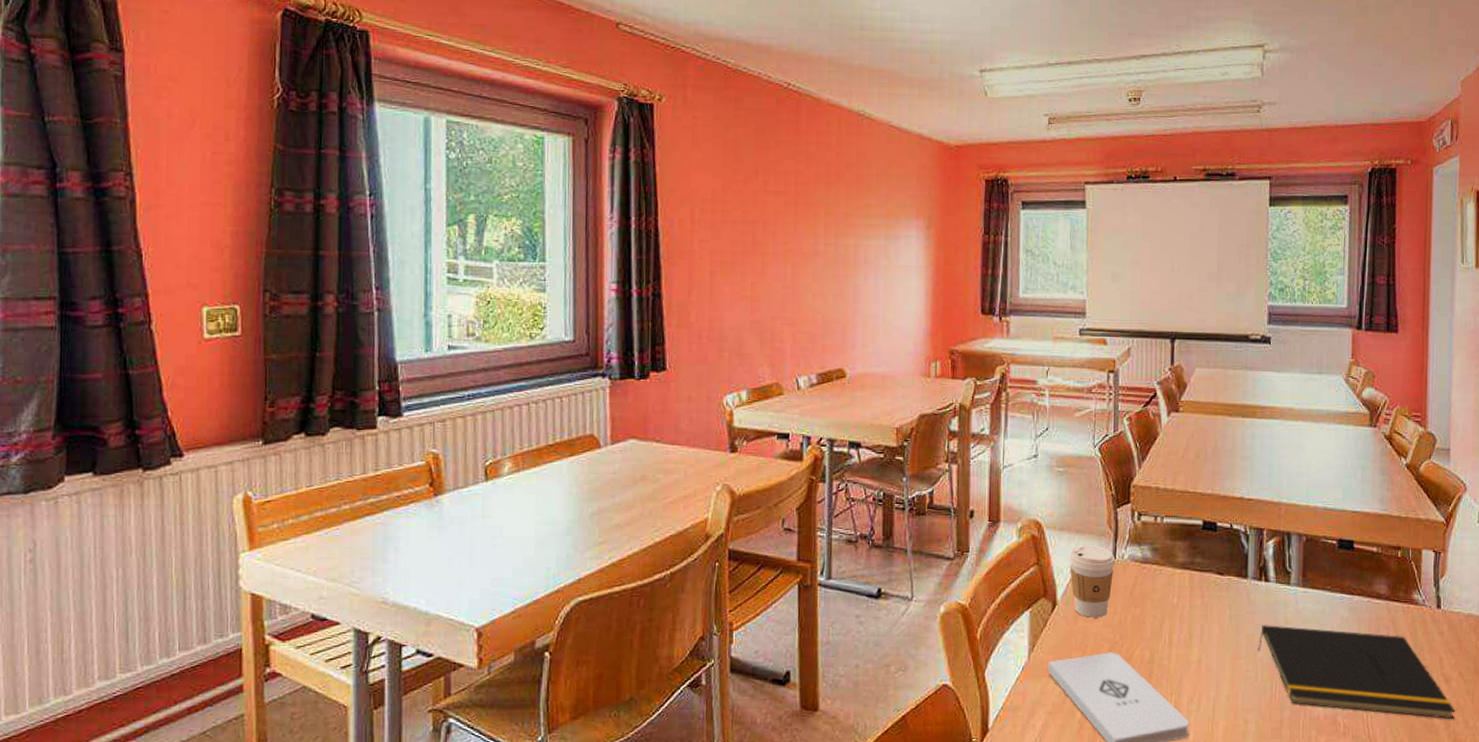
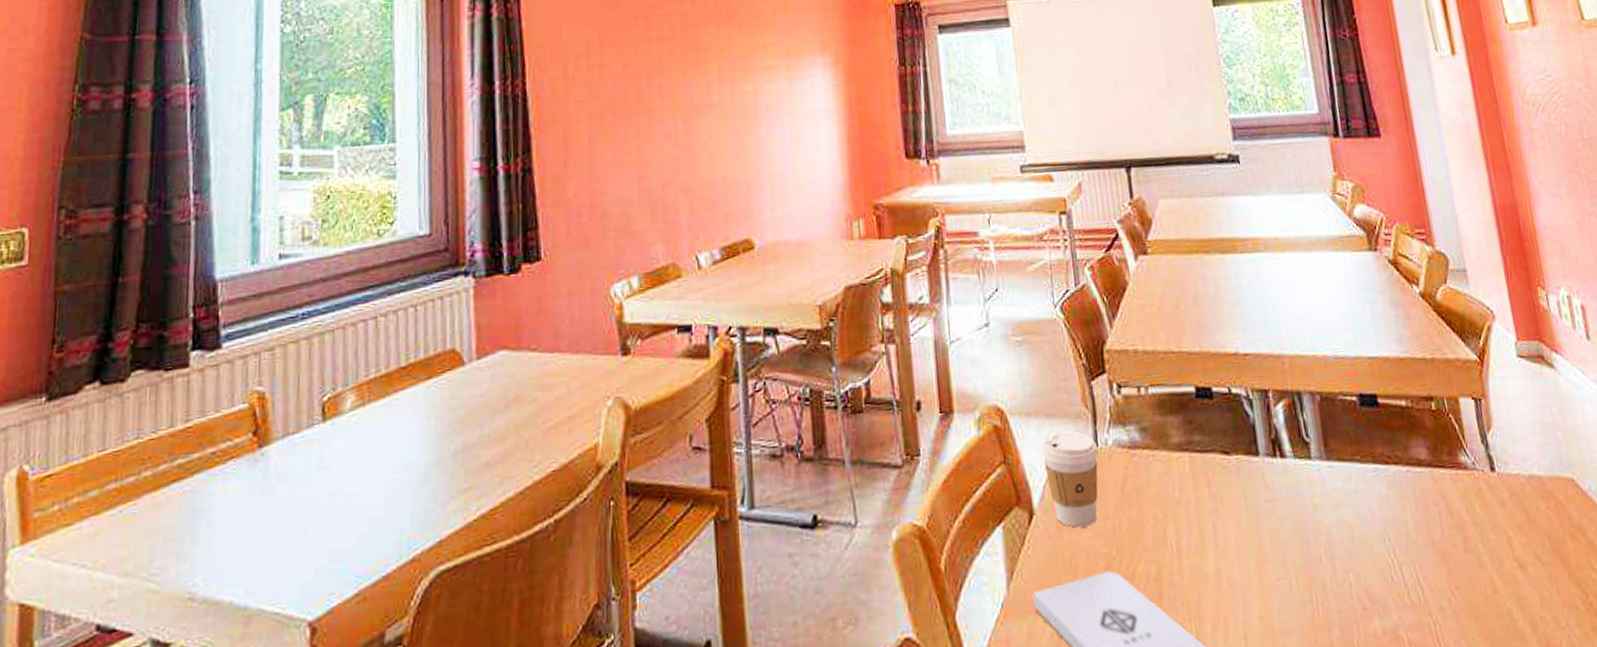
notepad: present [1258,625,1455,720] -> none [1286,511,1541,620]

